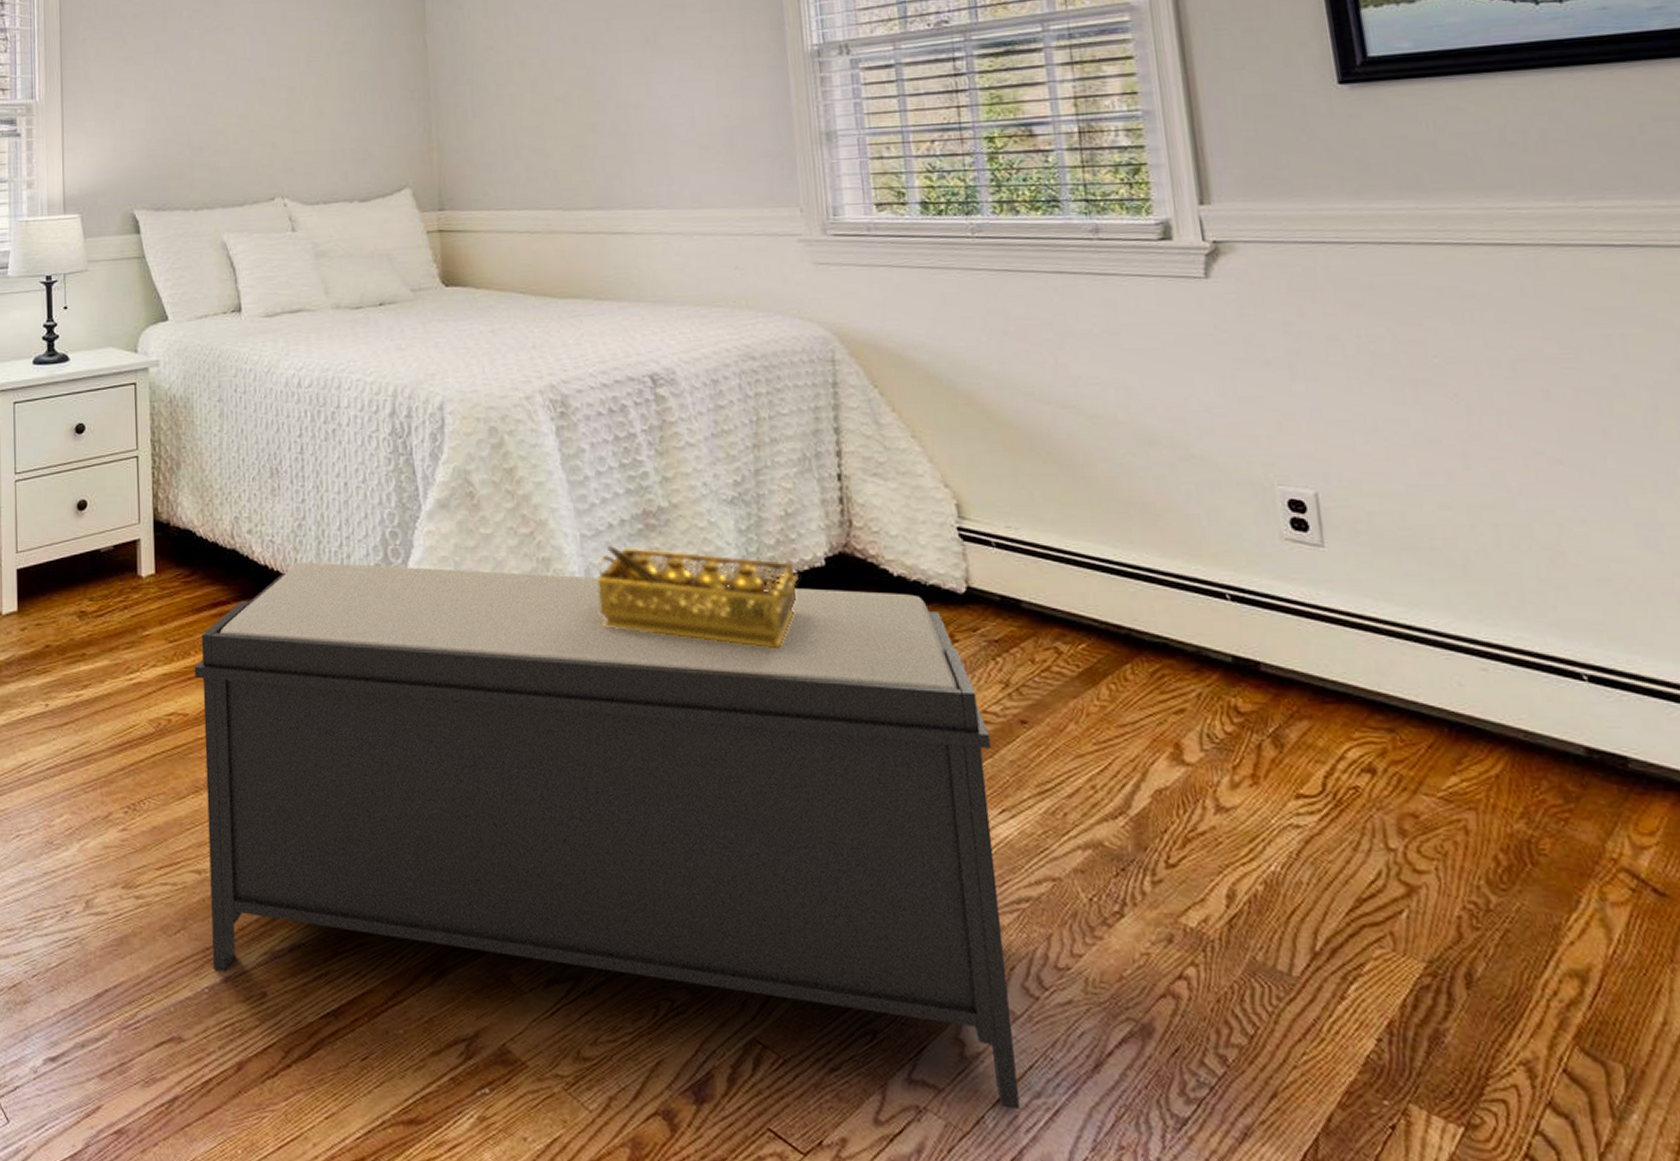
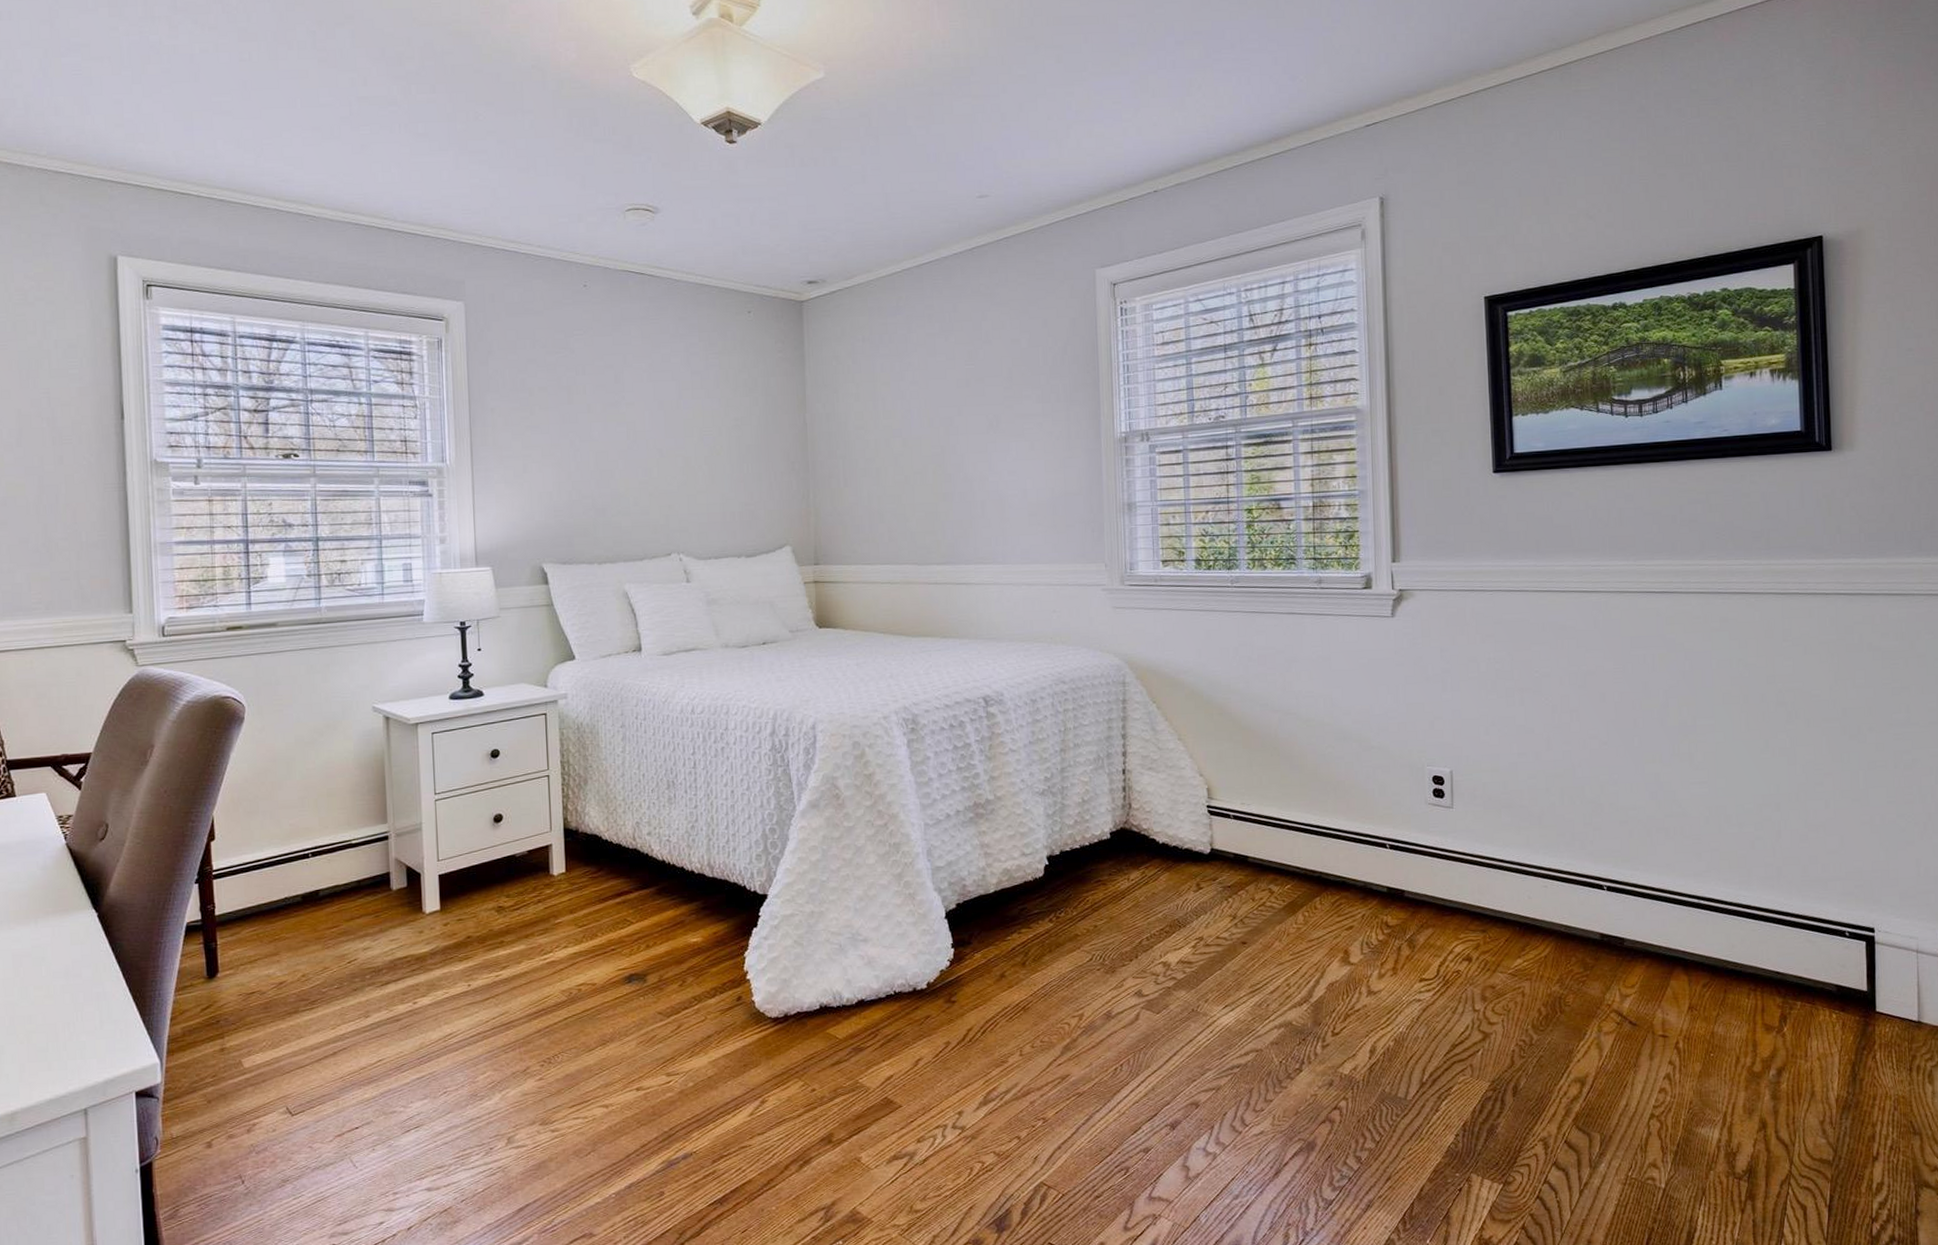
bench: present [194,561,1020,1109] -> none [601,855,1224,1209]
decorative tray: present [596,544,799,648] -> none [936,830,1090,902]

